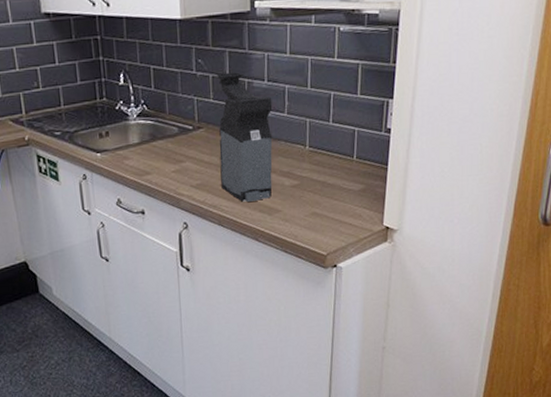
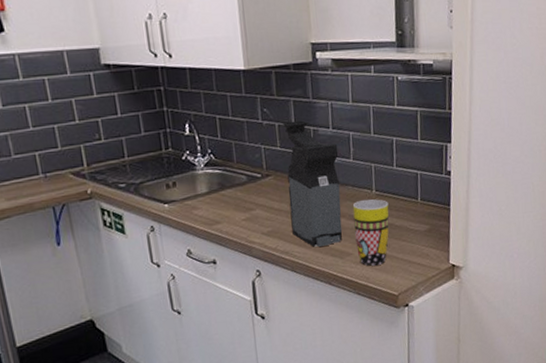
mug: none [284,155,322,224] -> present [352,199,389,266]

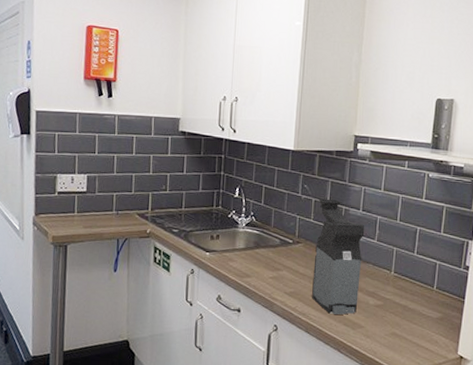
mug: present [352,199,389,266] -> none [369,278,405,342]

